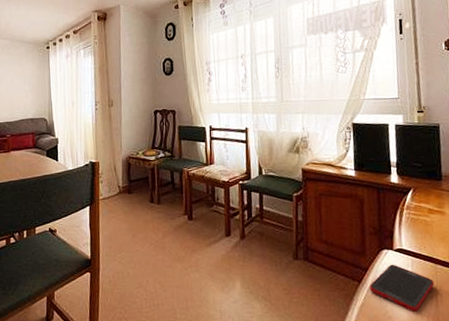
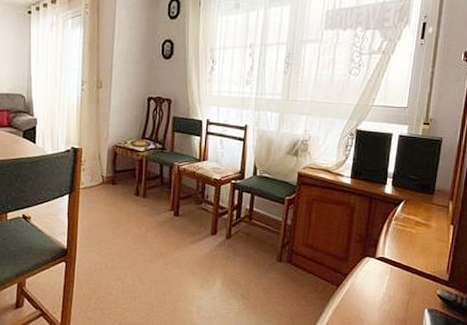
cell phone: present [369,264,435,312] -> none [347,271,408,316]

